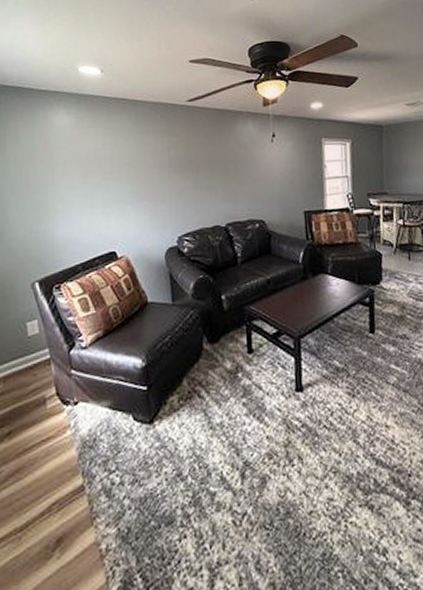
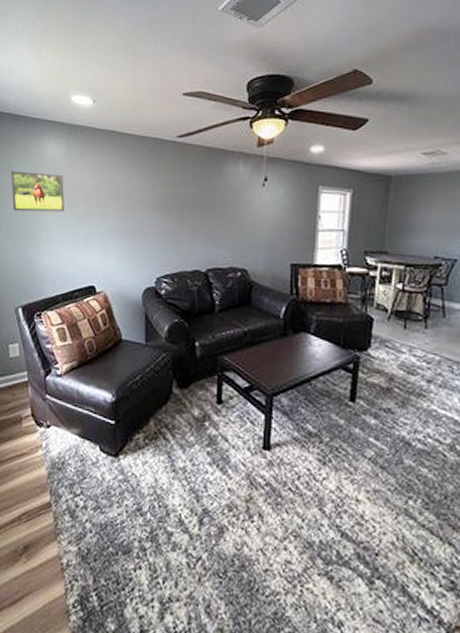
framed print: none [19,143,78,184] -> present [11,171,65,212]

